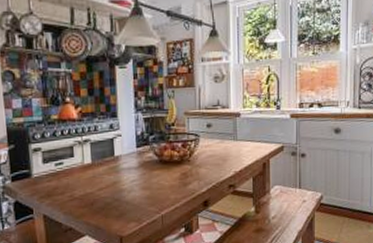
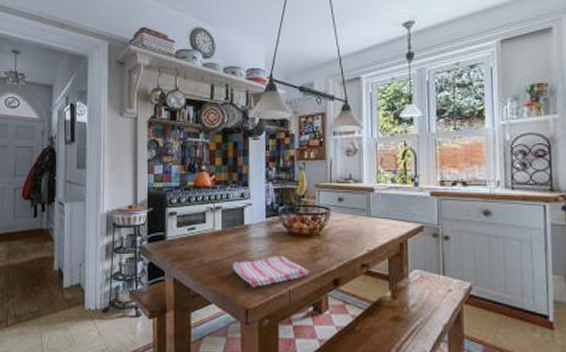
dish towel: none [105,183,181,216] -> present [233,256,309,287]

